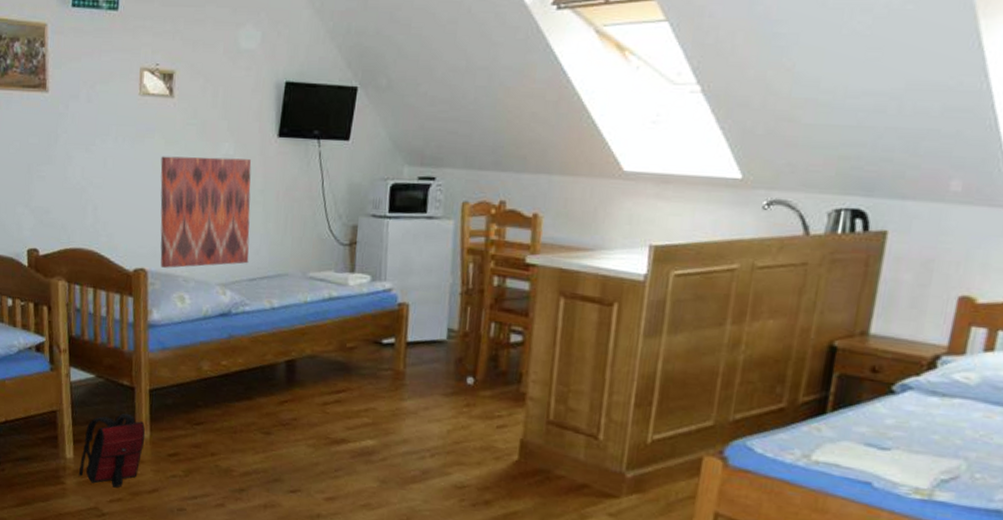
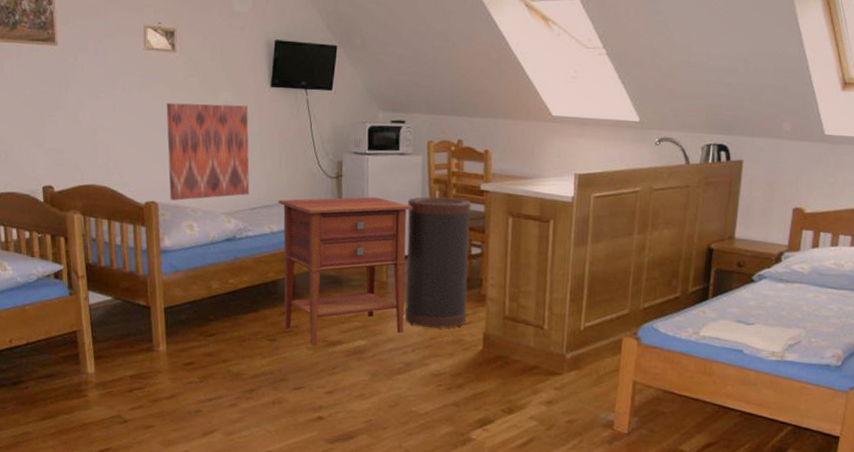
backpack: present [78,413,146,488] -> none [100,329,162,397]
nightstand: none [280,268,440,443] -> present [278,197,413,346]
trash can: none [424,270,513,431] -> present [405,196,471,329]

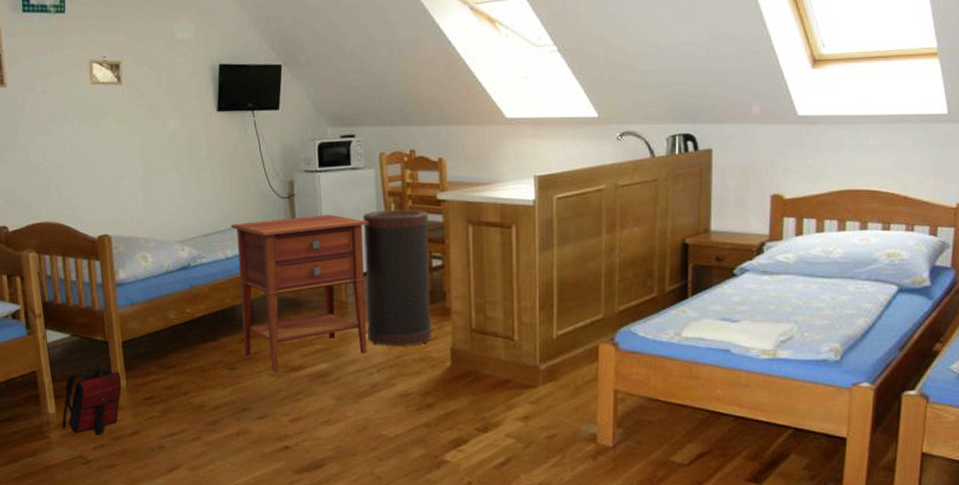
backpack: none [100,329,162,397] -> present [61,365,122,435]
wall art: present [166,102,250,201] -> none [115,132,202,232]

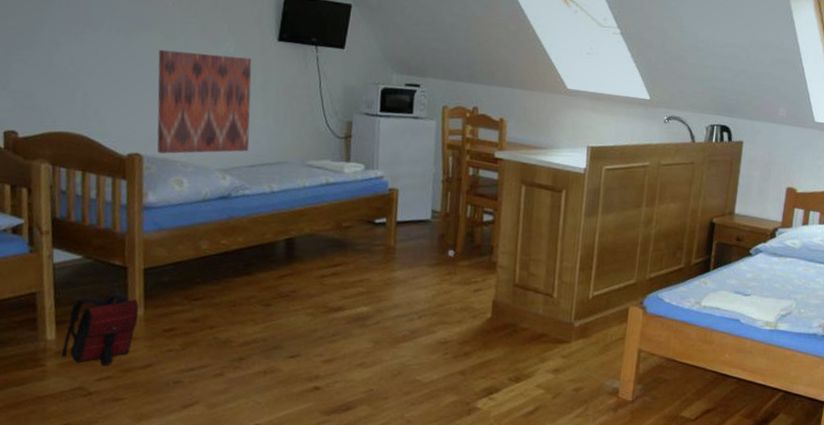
wall art: none [115,132,202,232] -> present [157,49,252,154]
nightstand: present [231,215,368,372] -> none [280,158,424,312]
trash can: present [363,209,432,347] -> none [412,161,485,295]

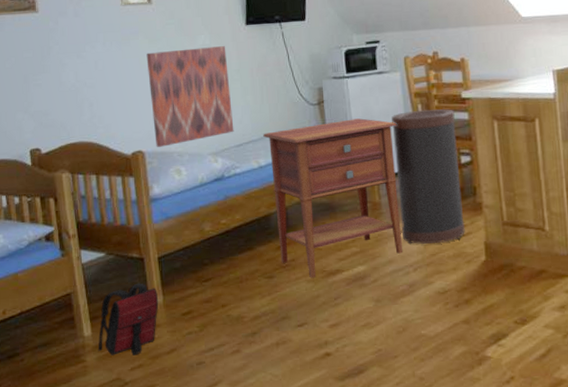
nightstand: none [280,158,424,312] -> present [263,118,402,278]
trash can: none [412,161,485,295] -> present [392,109,465,245]

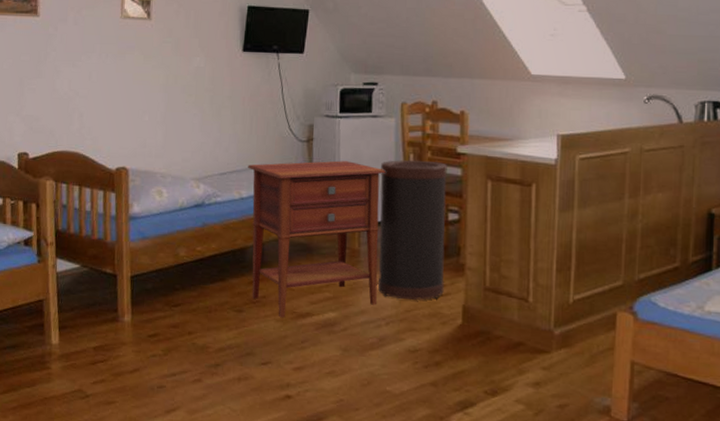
backpack: present [98,283,159,356] -> none [63,299,127,370]
wall art: present [146,46,234,147] -> none [140,69,220,166]

